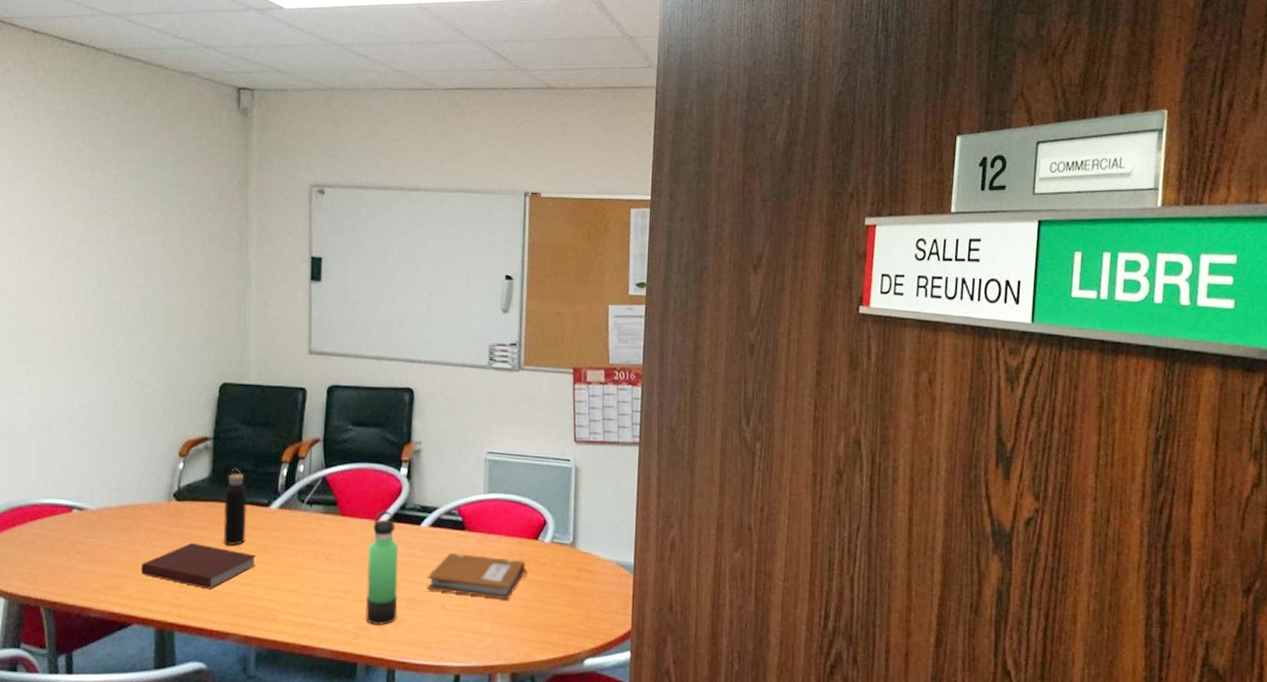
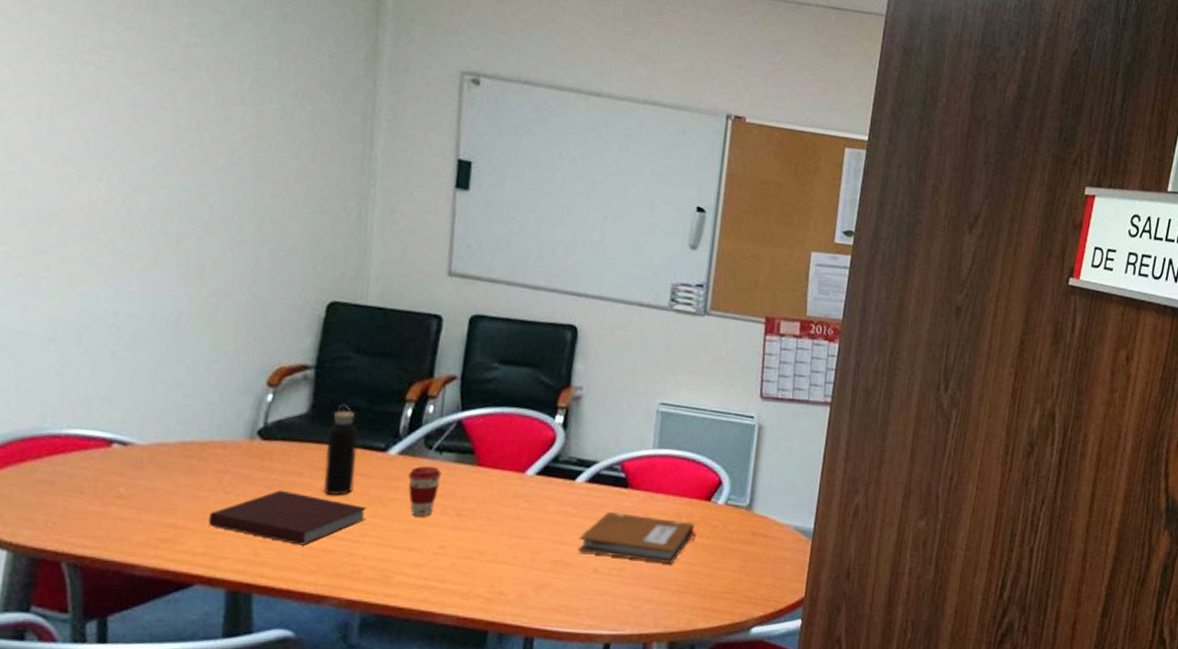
coffee cup: none [286,517,313,562] -> present [407,465,442,517]
thermos bottle: present [365,511,399,625] -> none [501,462,547,589]

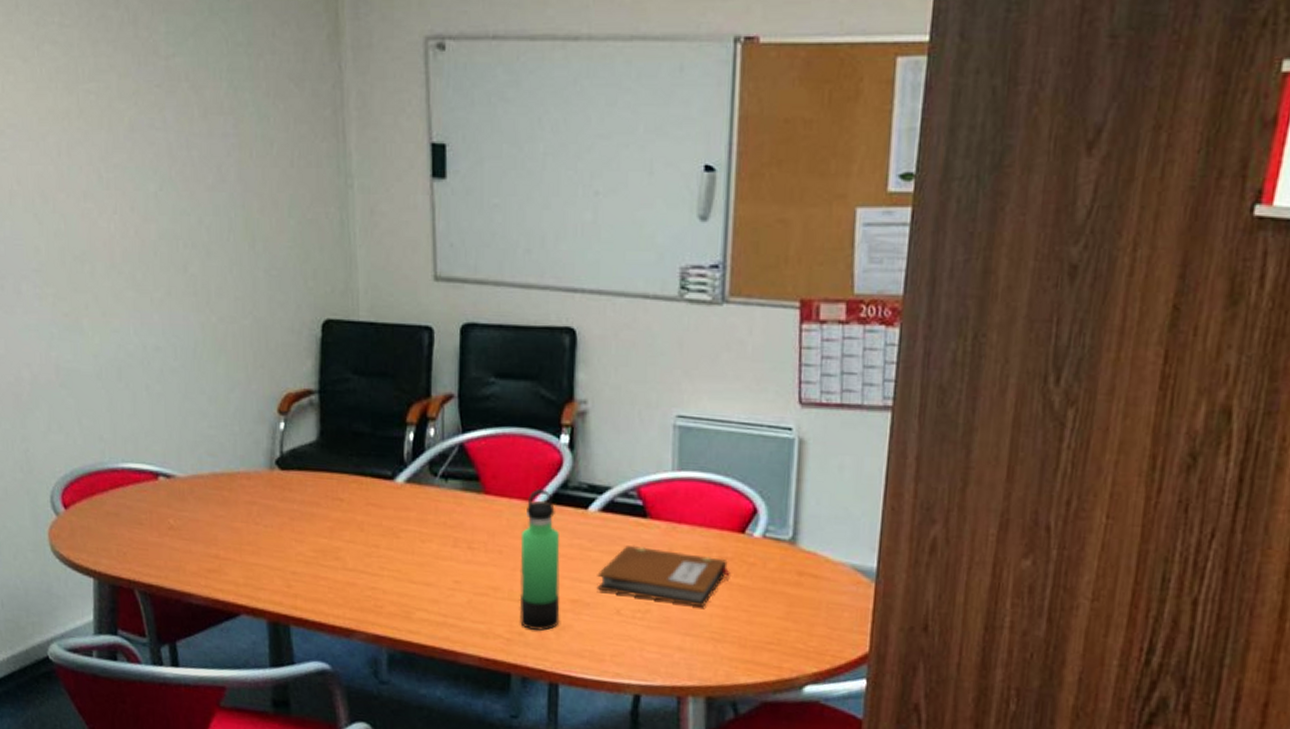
notebook: present [208,490,366,546] -> none [244,521,382,578]
water bottle: present [324,404,358,496] -> none [338,429,367,527]
coffee cup: present [407,465,442,517] -> none [416,494,449,550]
thermos bottle: none [501,462,547,589] -> present [519,489,560,631]

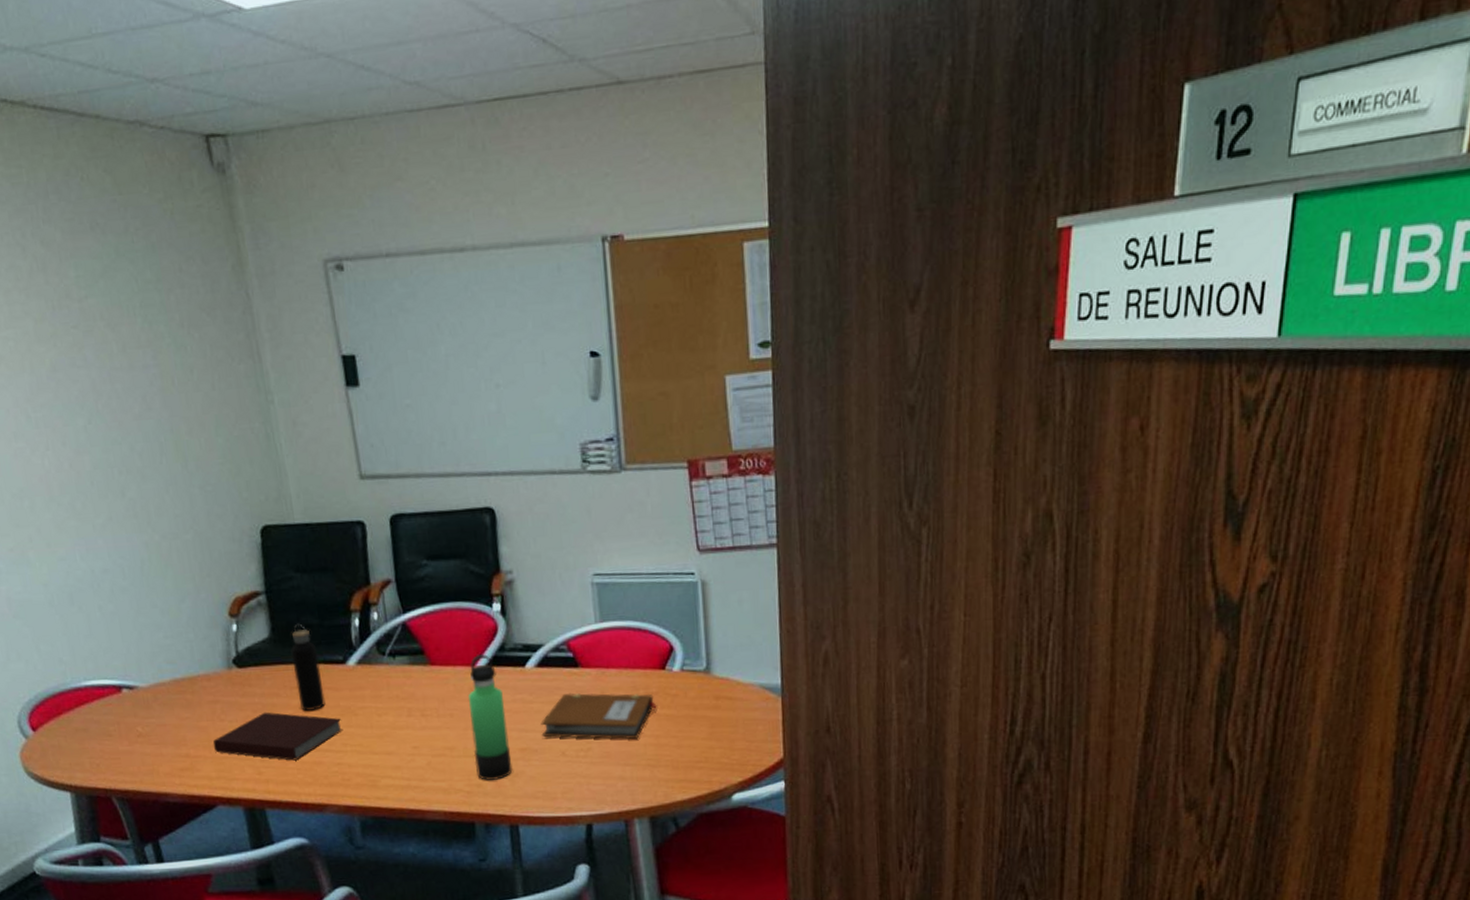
notebook: none [244,521,382,578] -> present [213,712,343,761]
water bottle: none [338,429,367,527] -> present [290,623,326,711]

